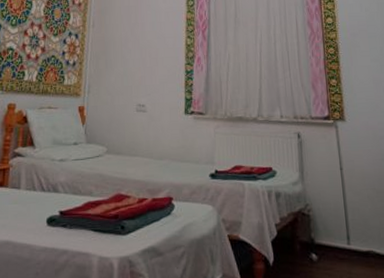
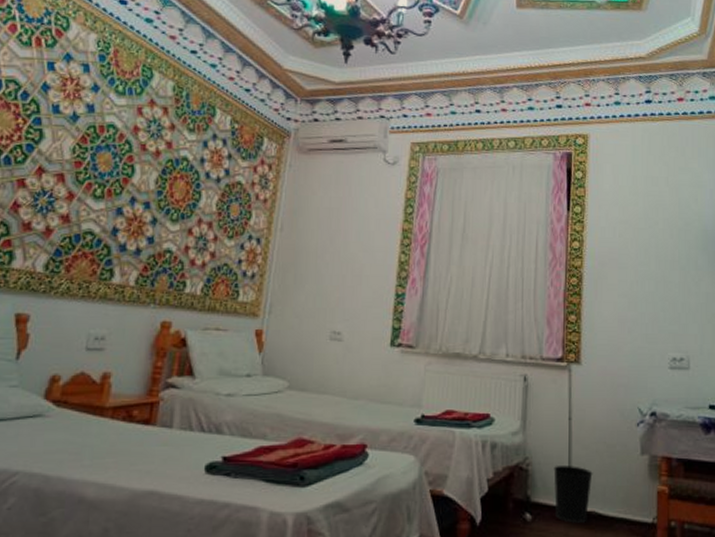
wastebasket: none [332,210,368,262] -> present [553,466,593,523]

